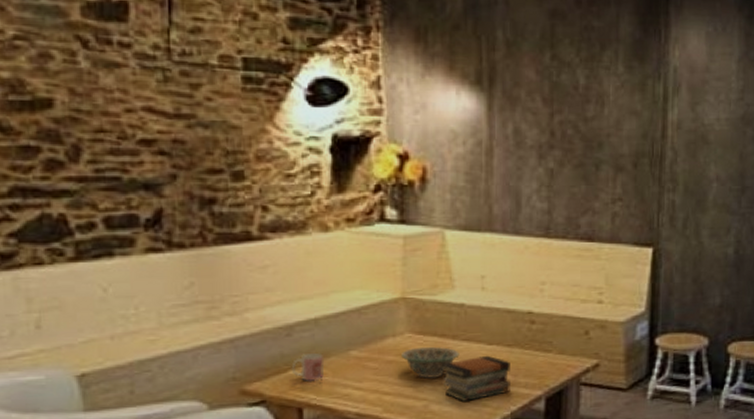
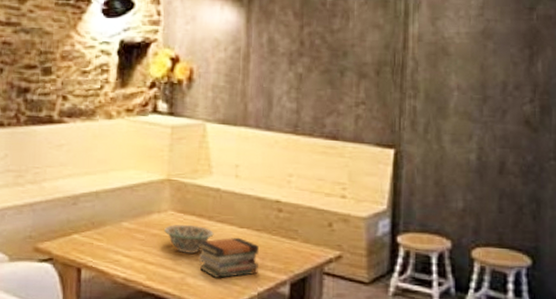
mug: present [291,352,325,383] -> none [74,221,102,247]

